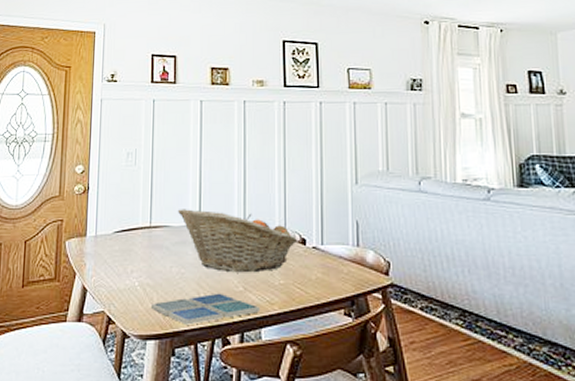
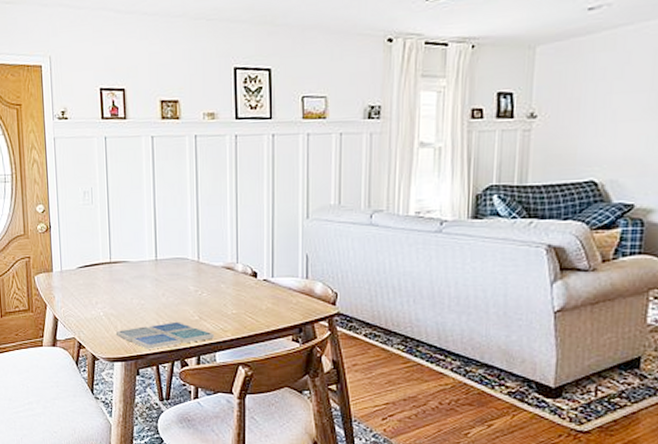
fruit basket: present [178,209,297,273] -> none [135,245,248,304]

